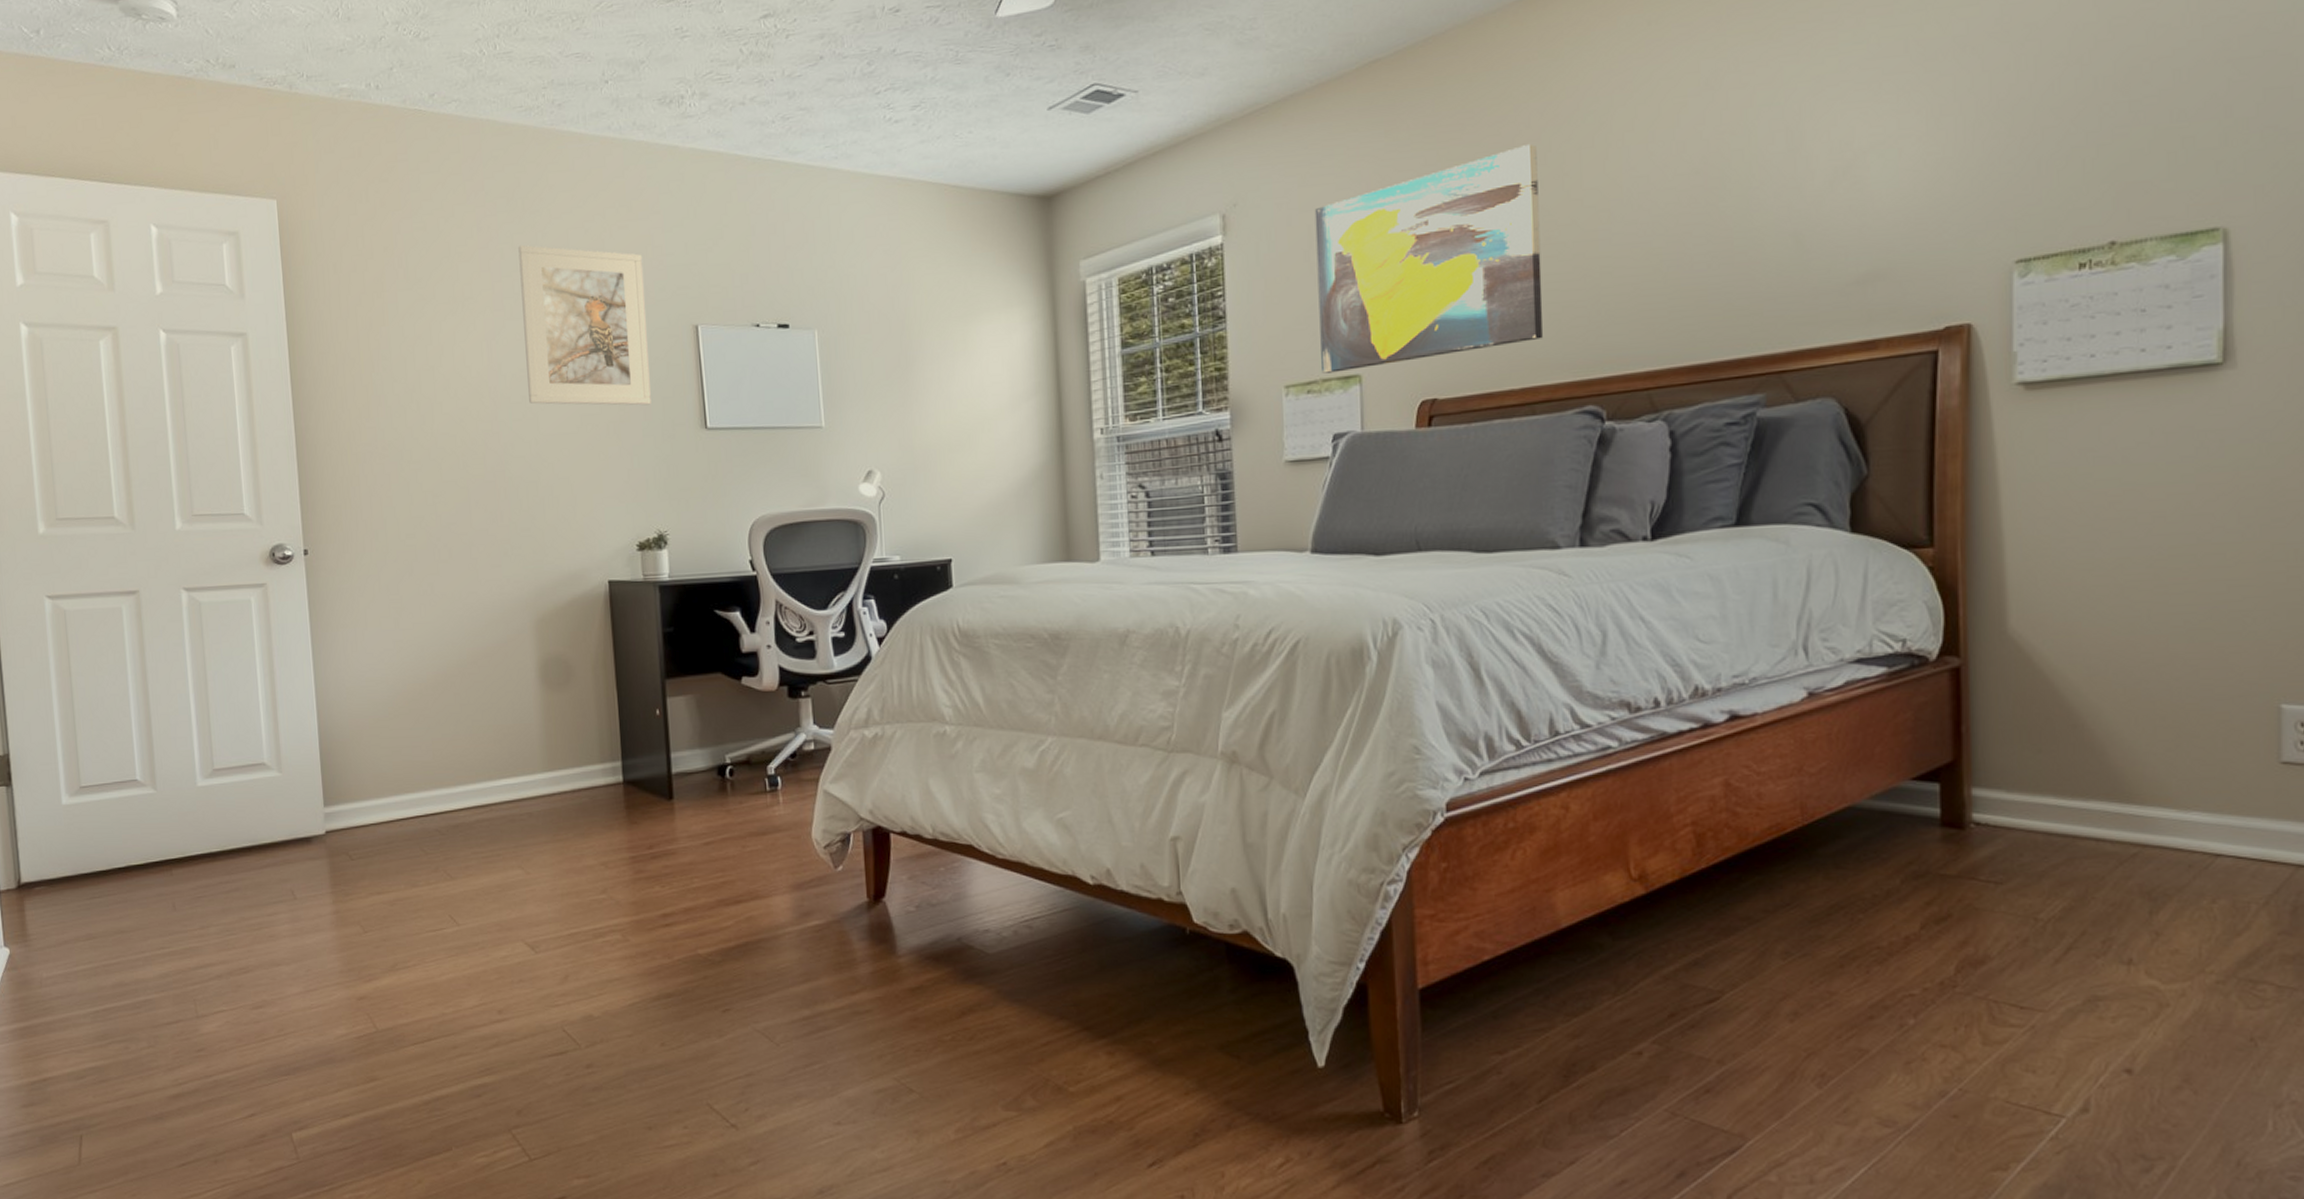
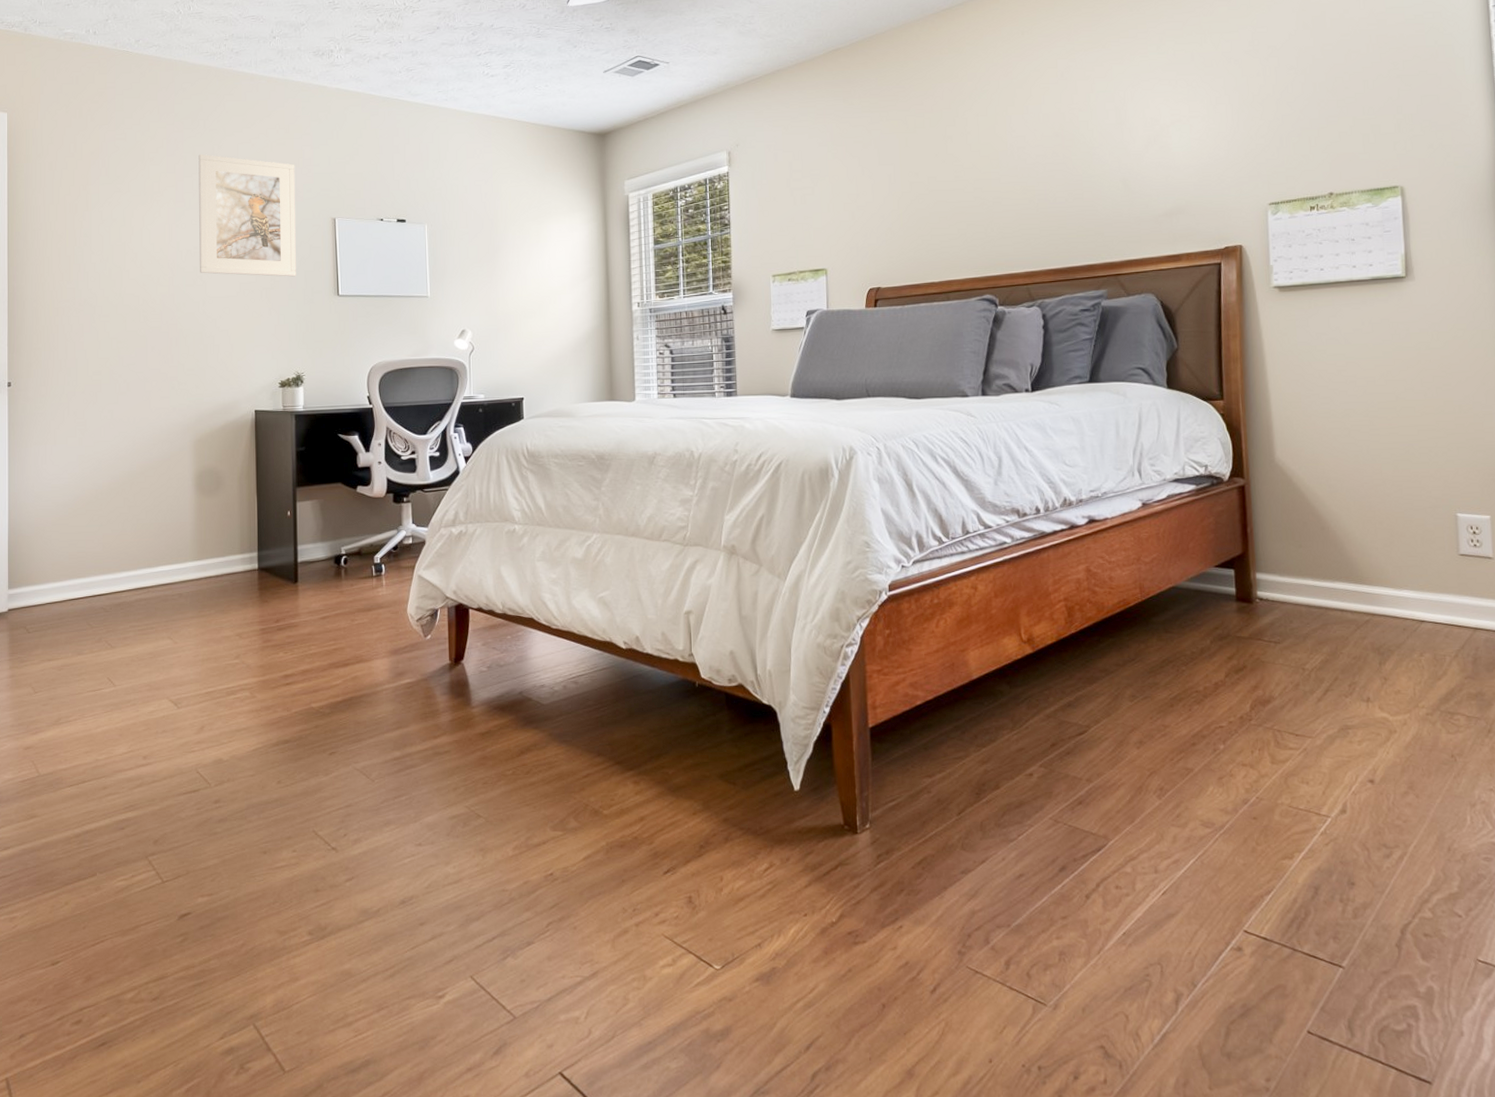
wall art: present [1314,144,1543,374] -> none [794,112,954,267]

